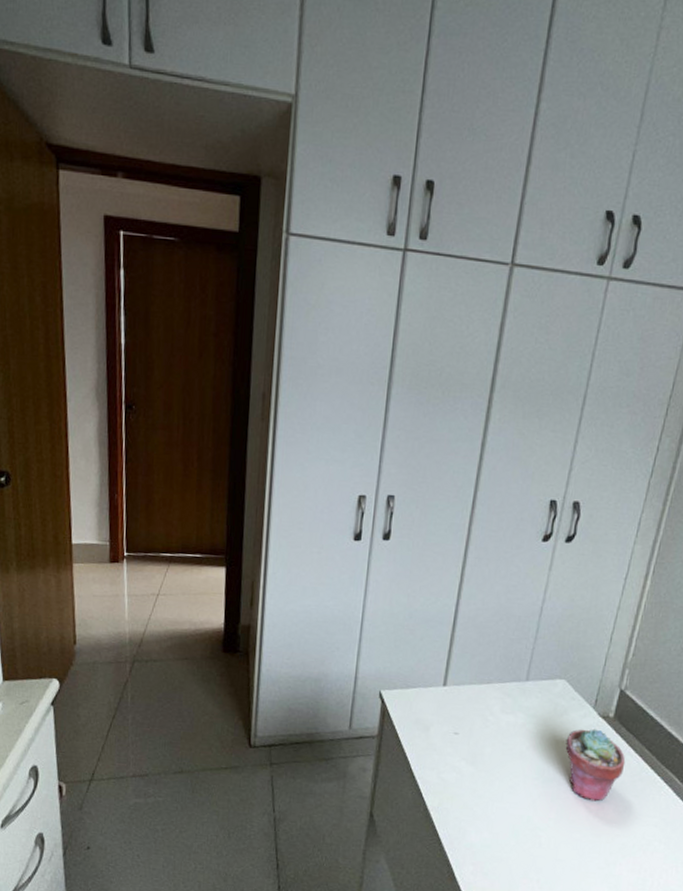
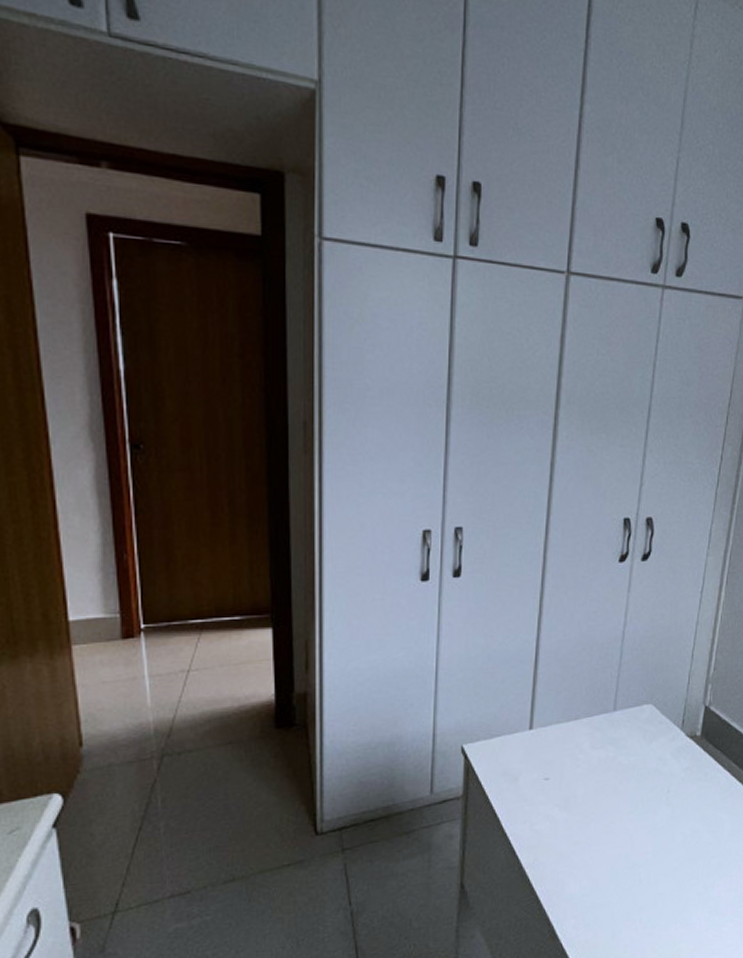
potted succulent: present [565,729,626,802] -> none [657,750,715,826]

